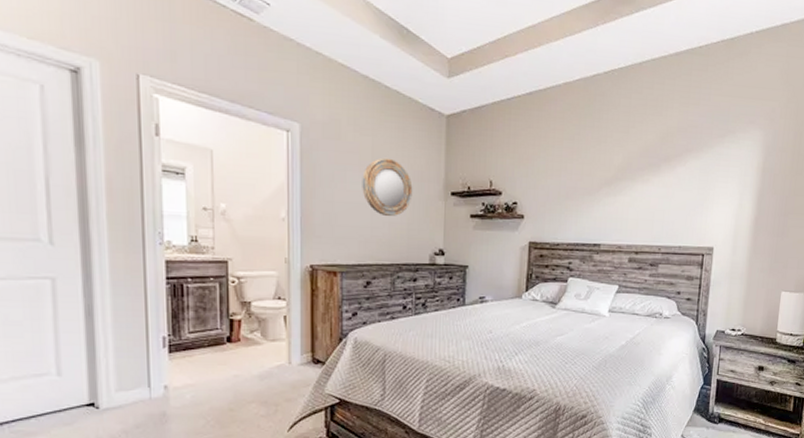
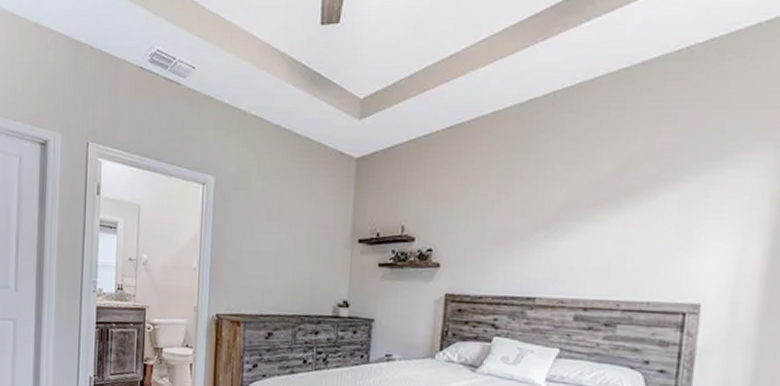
home mirror: present [362,157,413,217] -> none [268,205,319,266]

